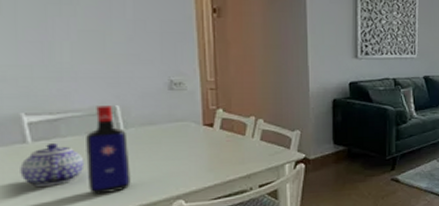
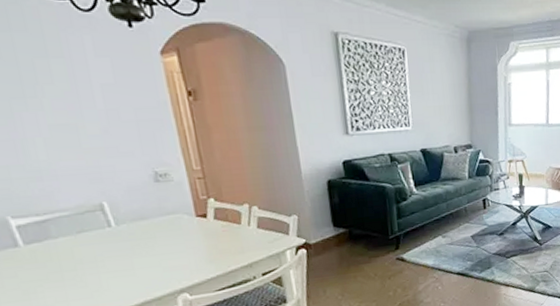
teapot: present [20,142,85,187] -> none [17,244,83,290]
liquor bottle: present [86,105,131,195] -> none [77,202,132,294]

